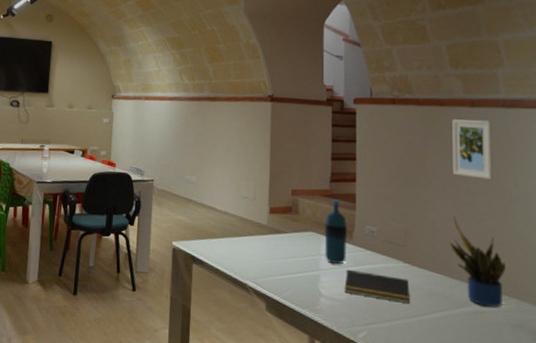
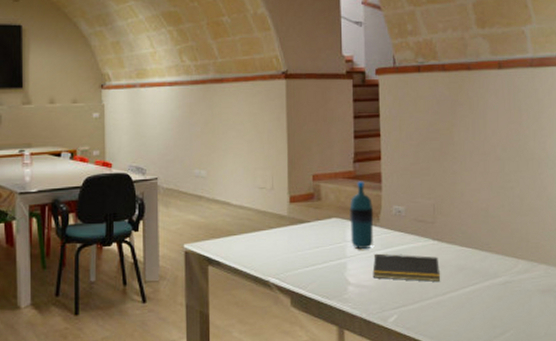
potted plant: present [449,216,506,307] -> none [478,187,534,276]
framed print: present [452,119,493,180] -> none [479,82,521,145]

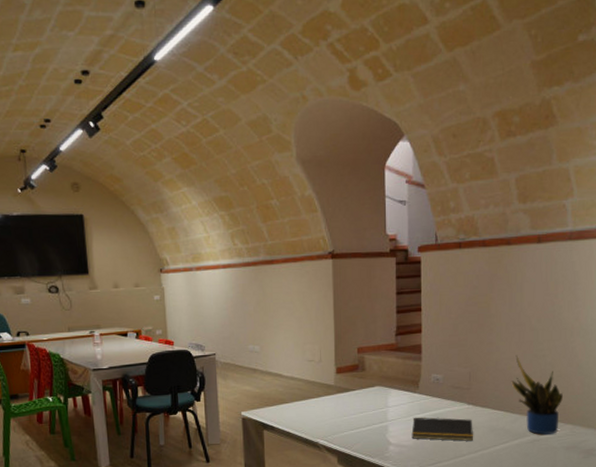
water bottle: present [349,181,374,249] -> none [391,352,414,413]
potted plant: none [478,187,534,276] -> present [511,355,563,435]

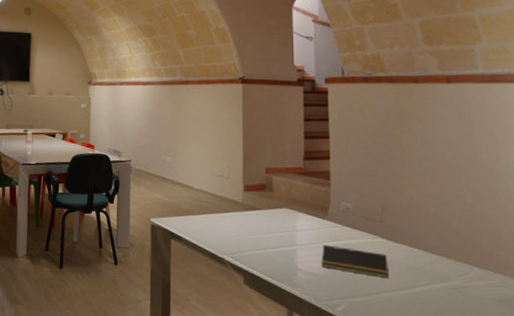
potted plant: present [511,355,563,435] -> none [428,192,489,283]

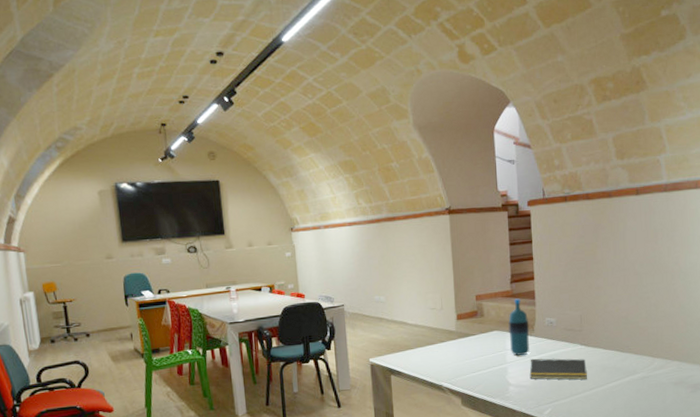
water bottle: none [299,177,323,239] -> present [508,298,530,355]

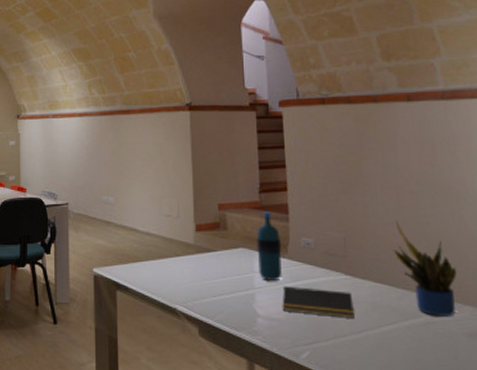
potted plant: none [620,298,668,372] -> present [393,221,457,316]

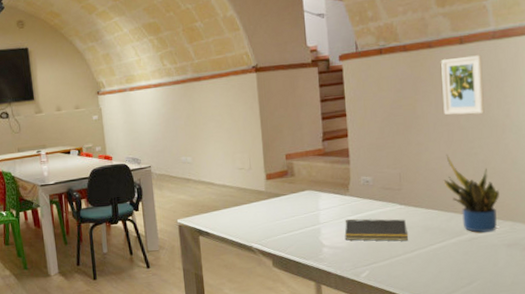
water bottle: present [256,211,282,280] -> none [320,157,344,216]
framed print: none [388,114,436,179] -> present [441,55,485,115]

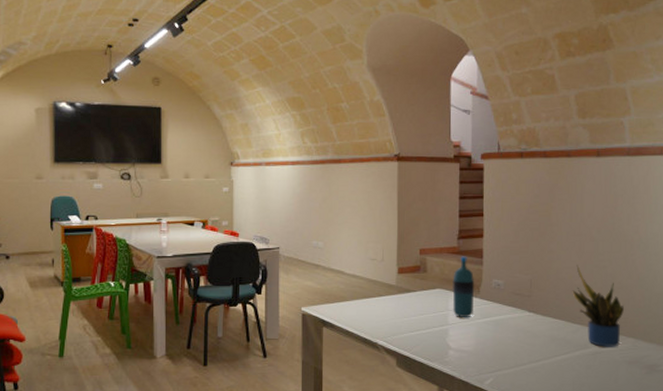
water bottle: none [320,157,344,216] -> present [452,256,475,317]
notepad: present [344,219,408,242] -> none [471,322,534,351]
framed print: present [441,55,485,115] -> none [577,169,617,228]

